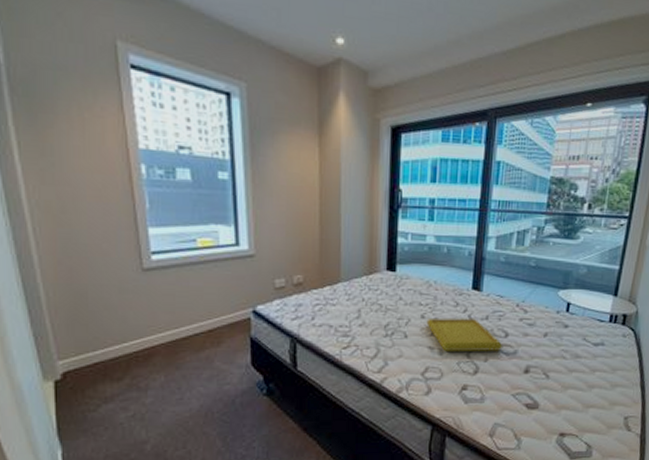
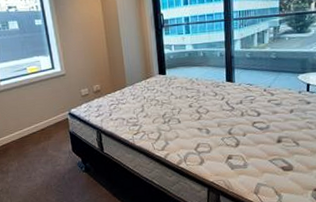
serving tray: present [426,318,503,352] -> none [194,103,257,131]

